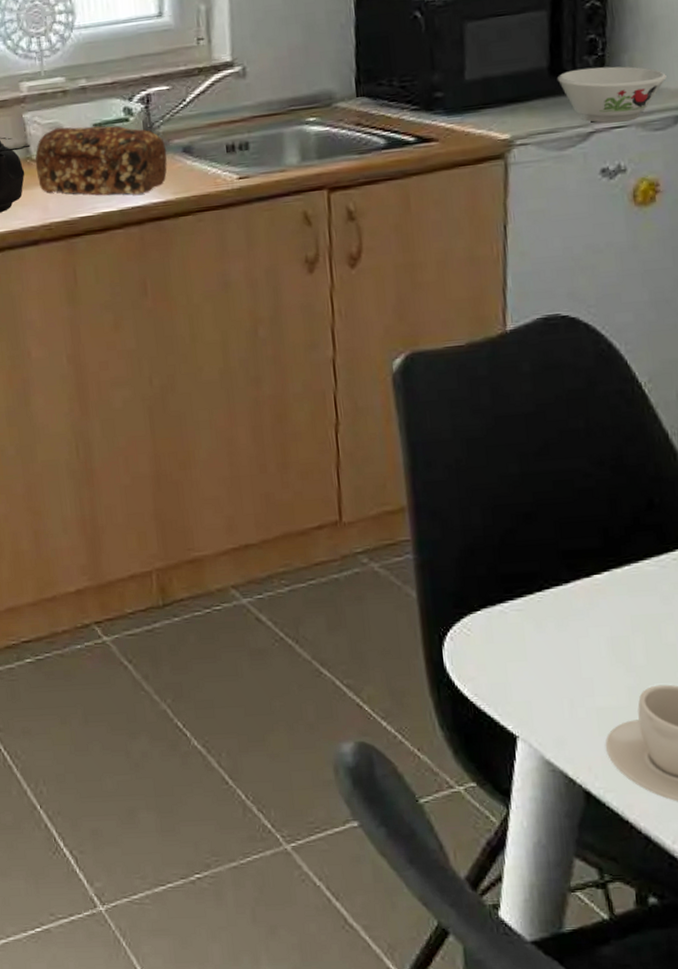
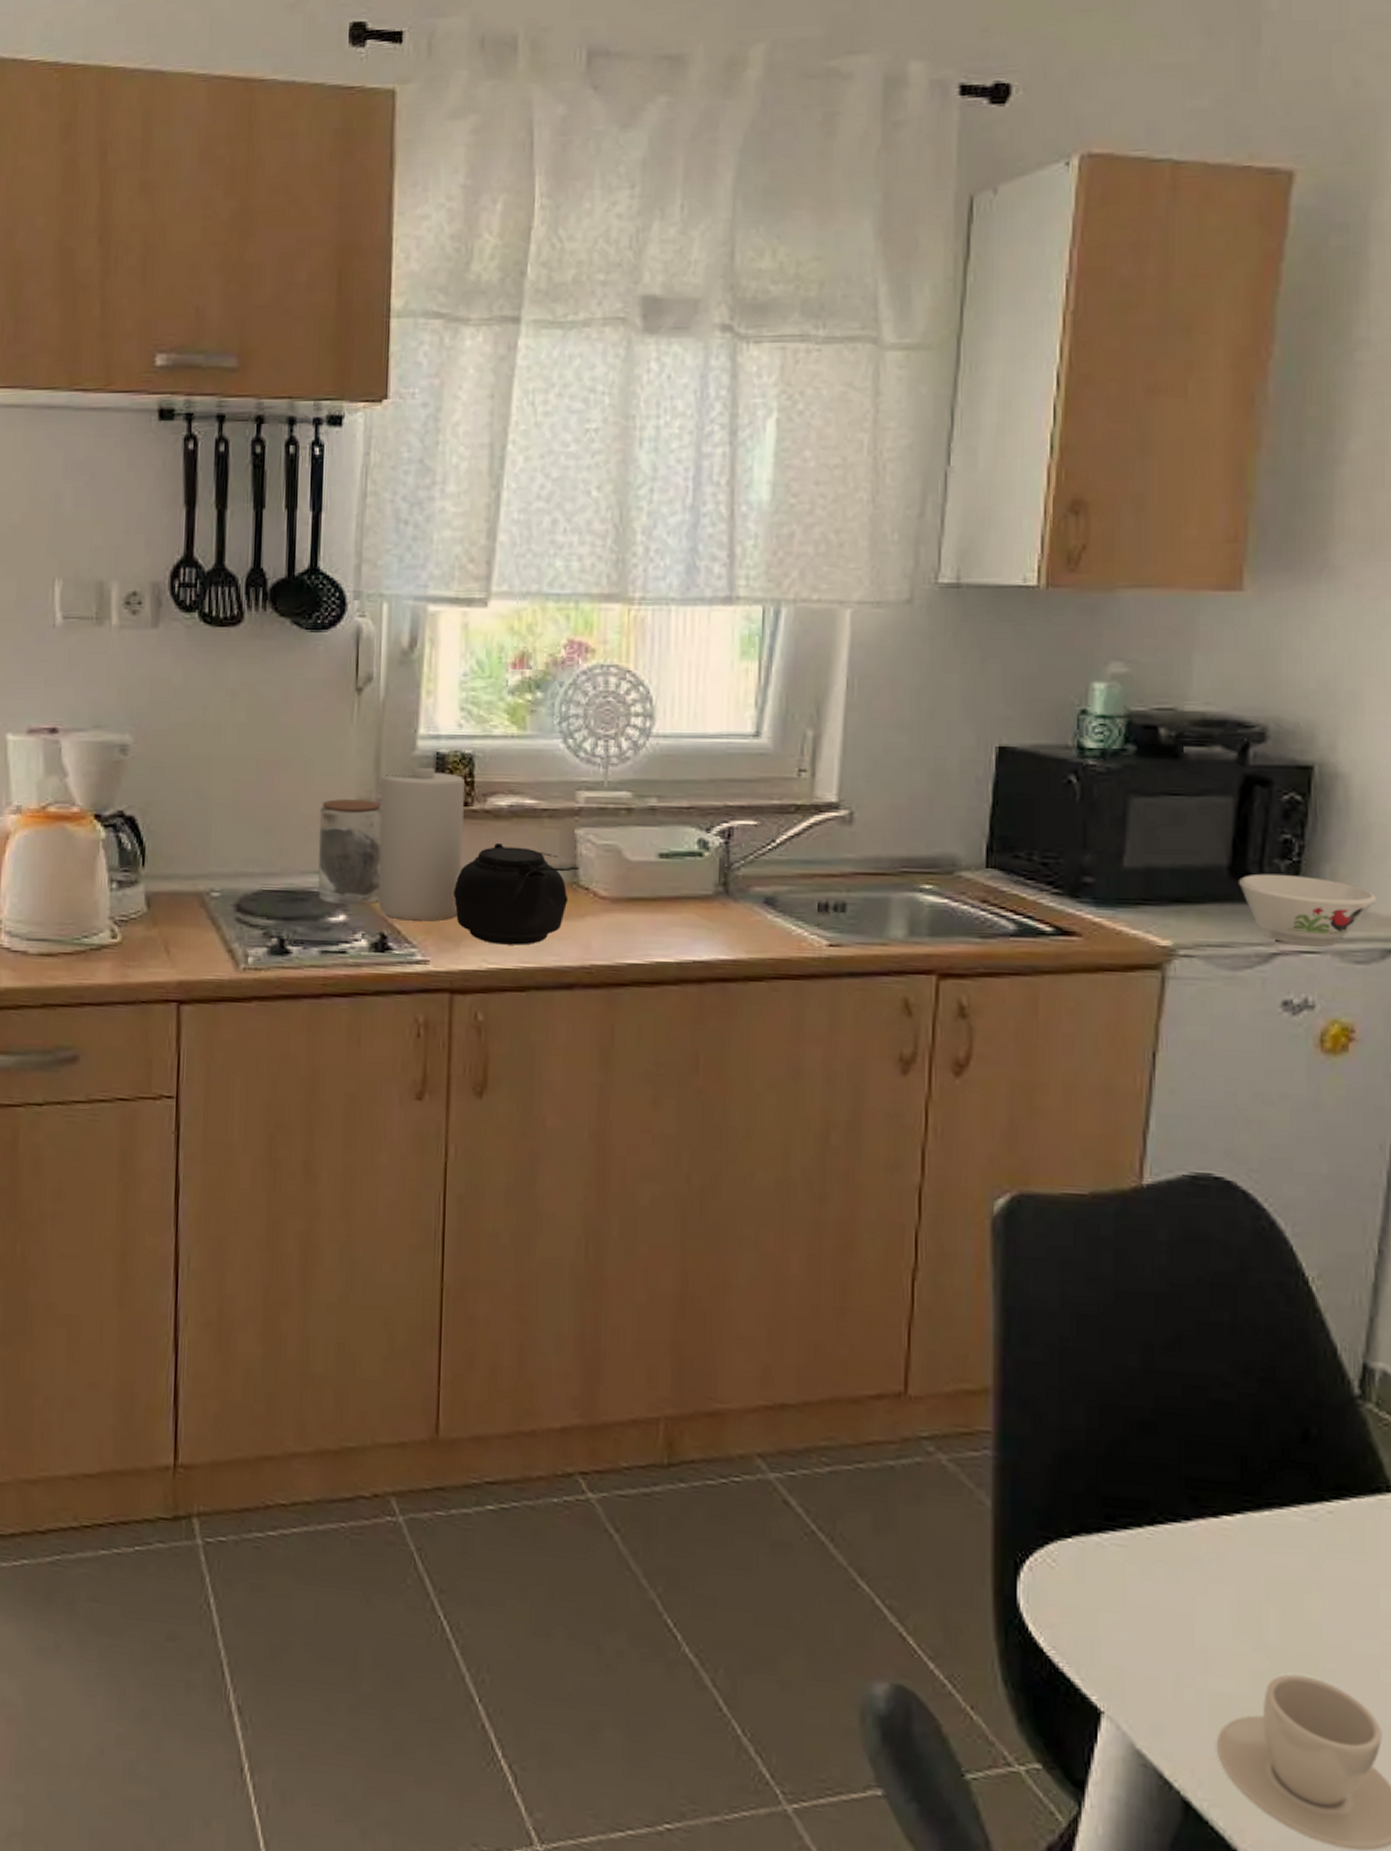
bread loaf: present [35,125,167,195] -> none [582,851,745,947]

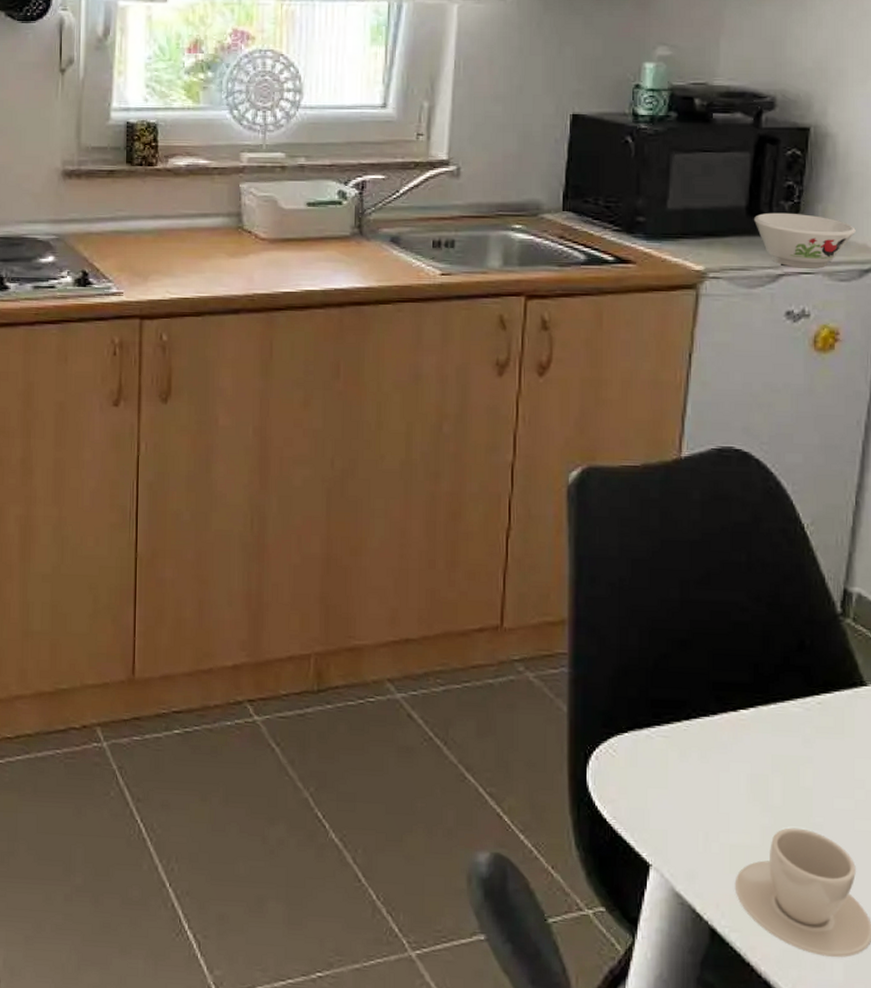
jar: present [318,799,382,905] -> none [30,161,83,249]
paper towel holder: present [378,767,465,921] -> none [81,134,150,260]
teapot: present [452,842,580,946] -> none [141,195,244,279]

